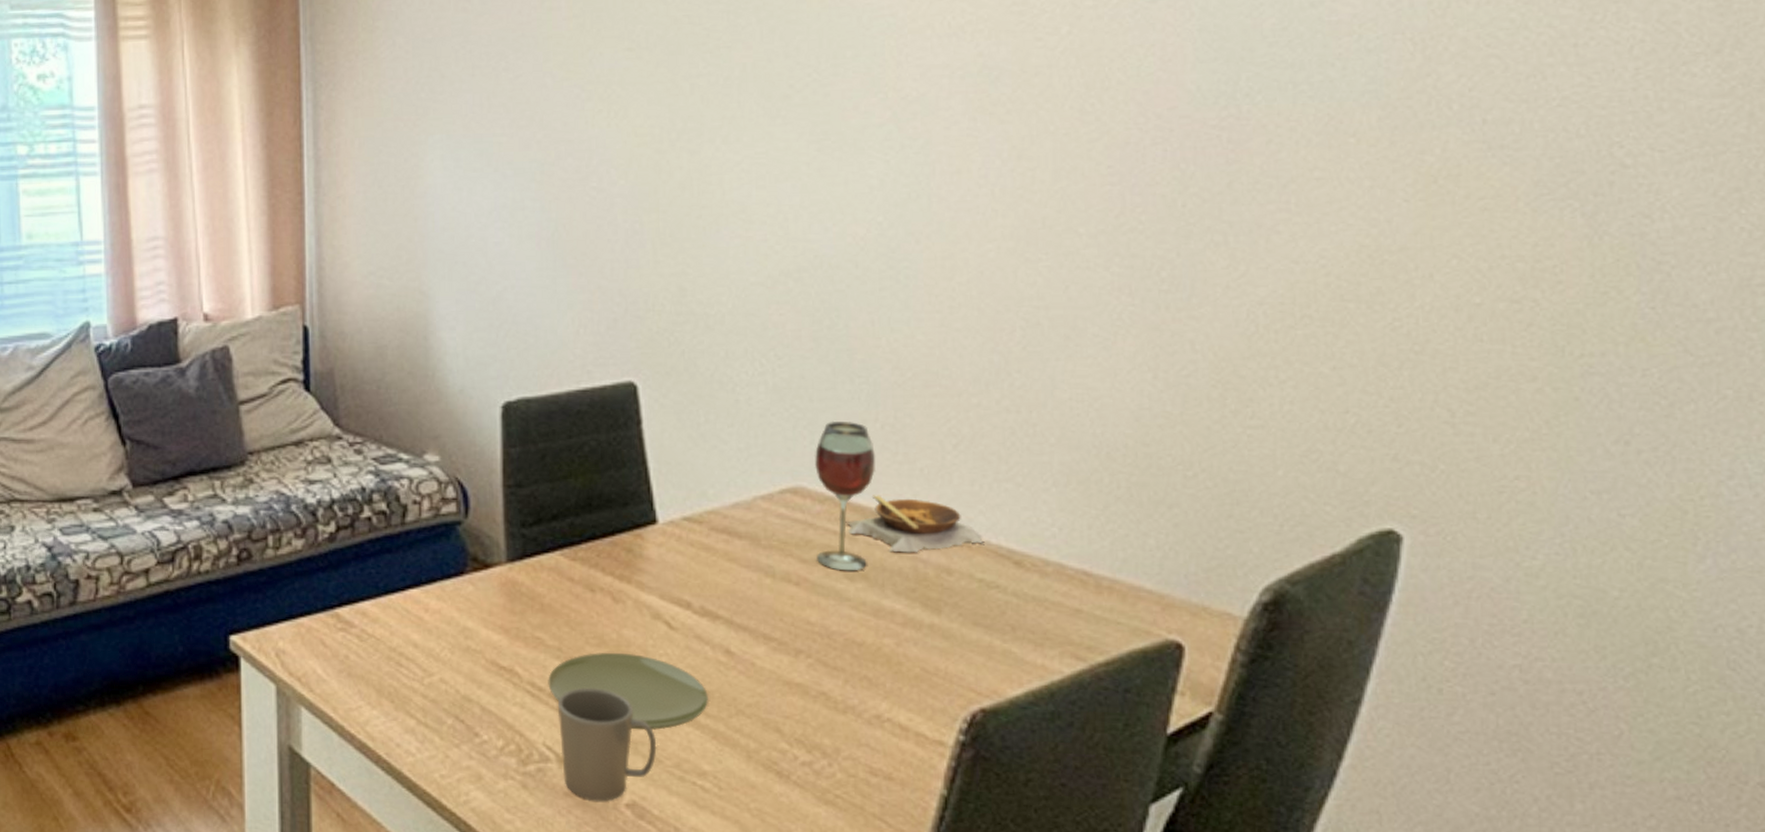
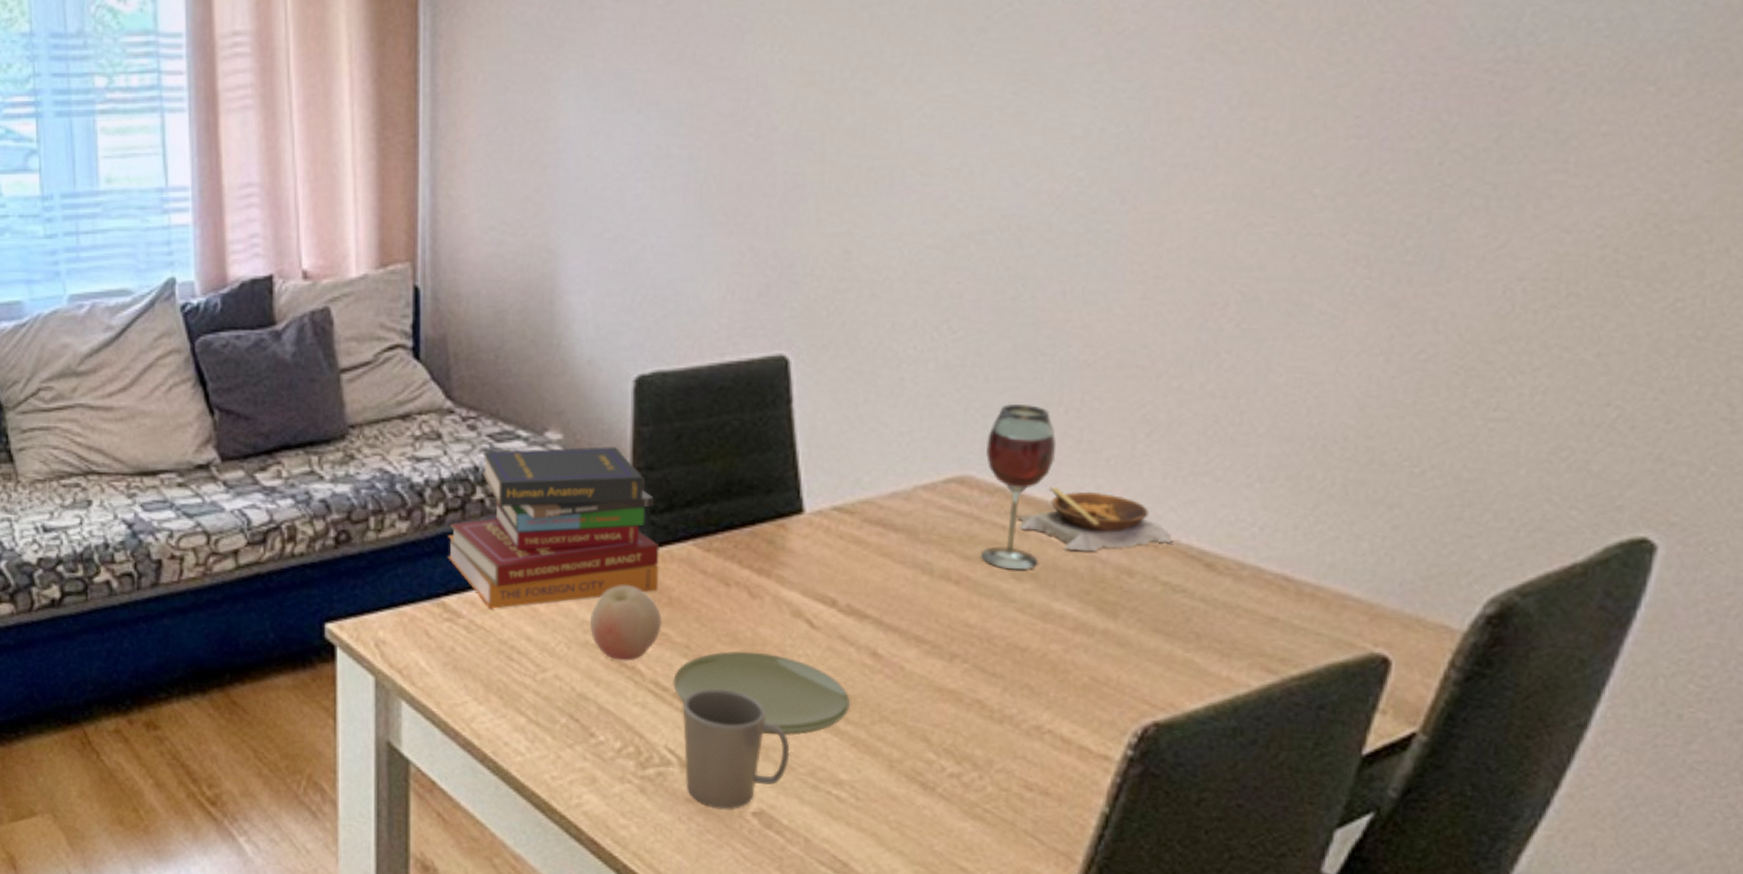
books: none [339,467,531,618] -> present [448,446,660,609]
fruit: none [471,593,535,664] -> present [590,585,662,661]

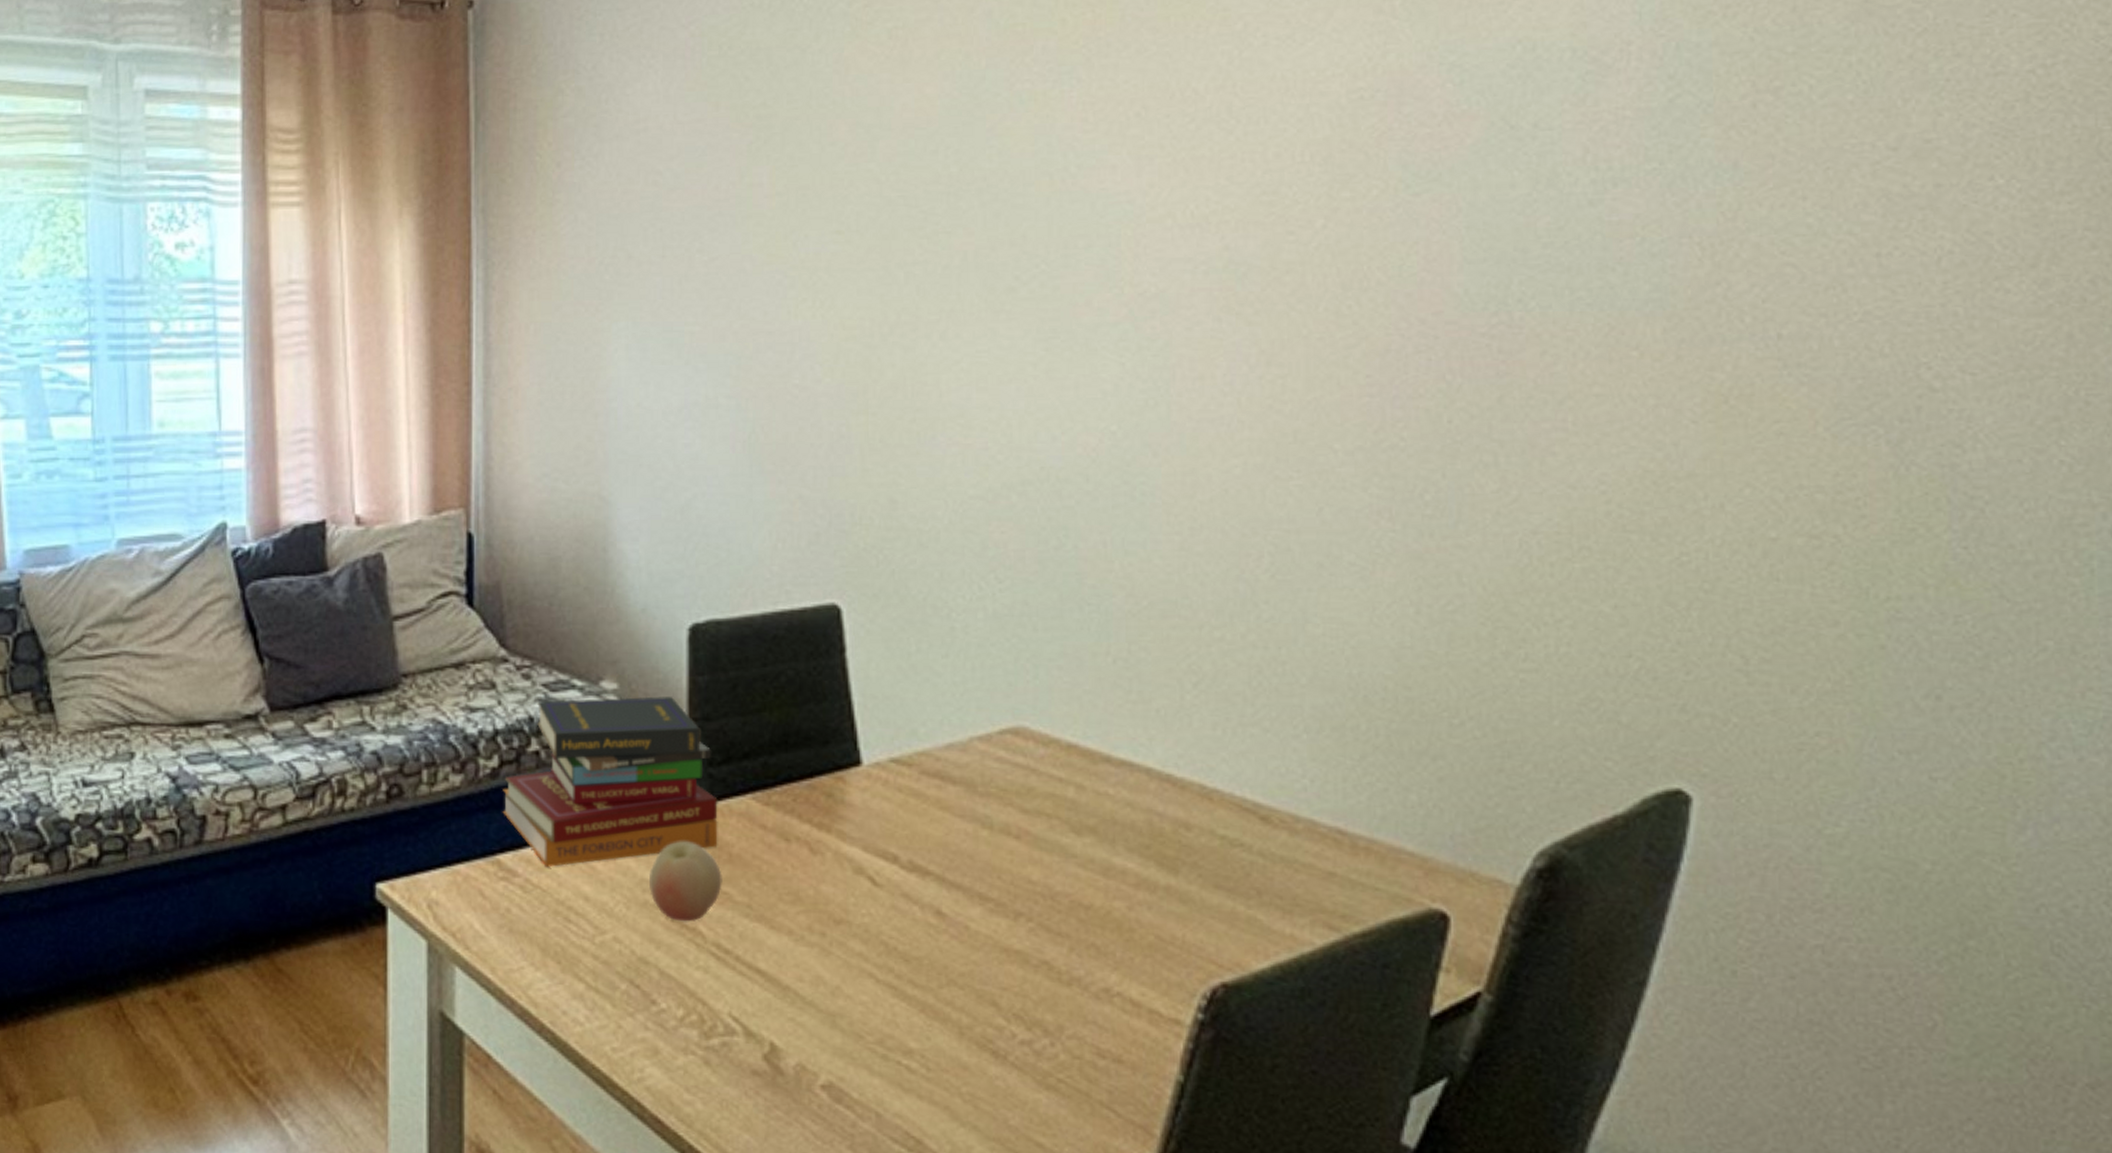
plate: present [673,651,850,735] -> none [735,910,916,1001]
mug: present [682,688,790,808] -> none [745,950,857,1081]
wineglass: present [981,403,1057,570] -> none [1037,653,1107,824]
soup bowl: present [1016,487,1172,552] -> none [1072,738,1226,805]

